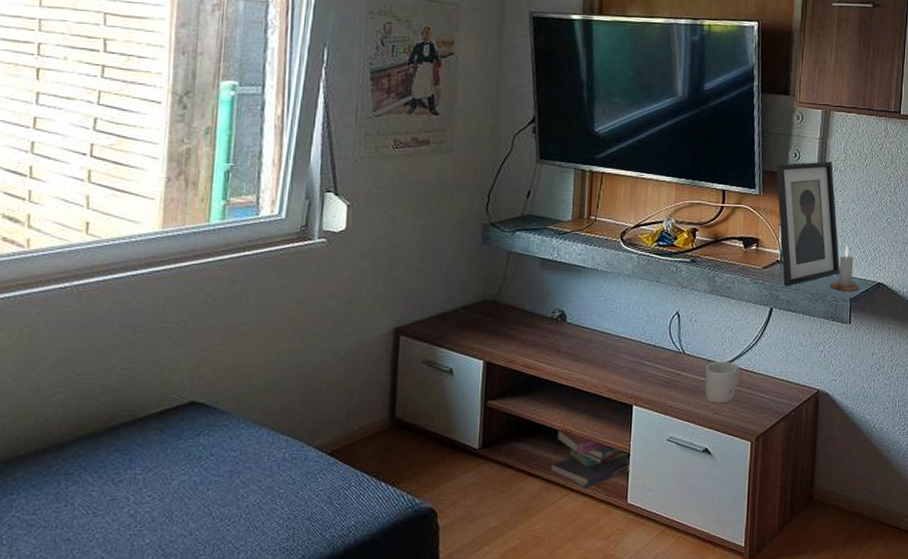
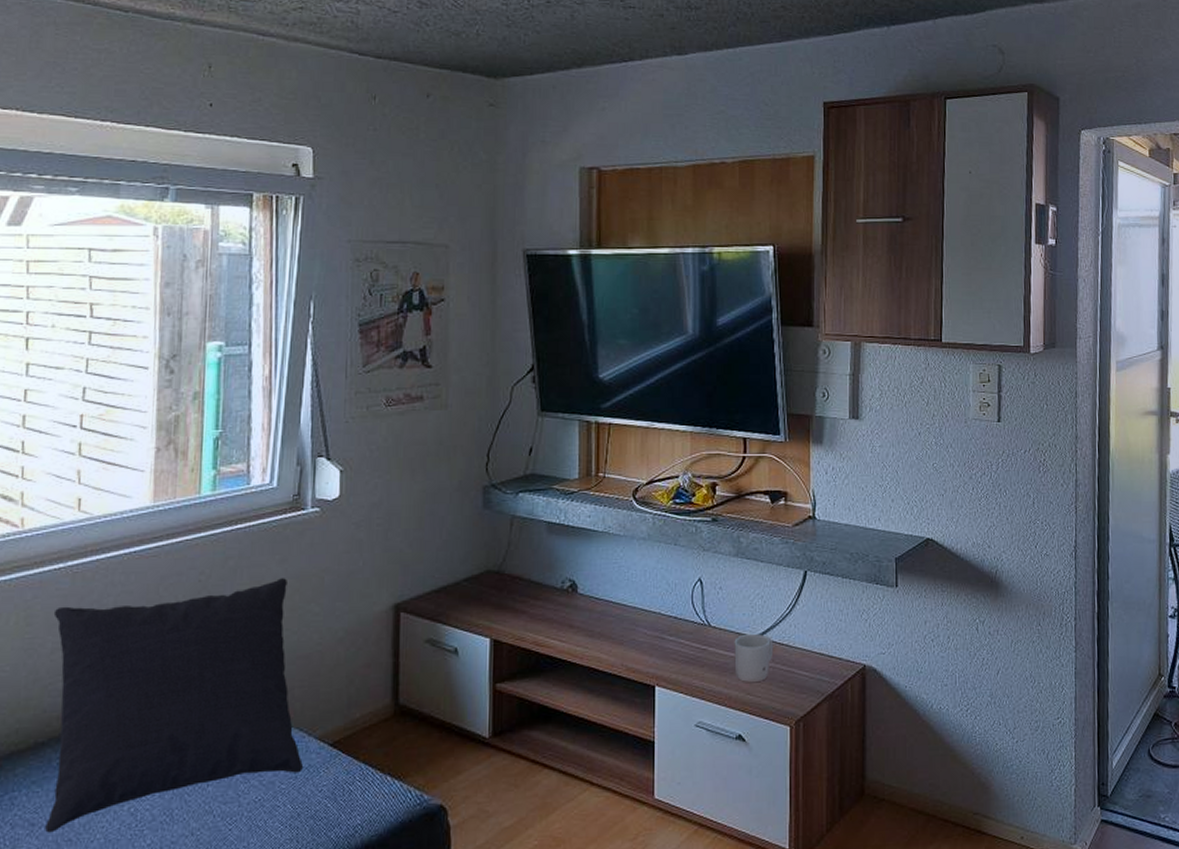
cushion: none [43,302,301,533] -> present [45,578,303,833]
books: present [551,427,630,488] -> none [569,712,656,782]
picture frame: present [775,161,841,287] -> none [802,400,883,546]
candle: present [829,245,860,291] -> none [871,495,906,549]

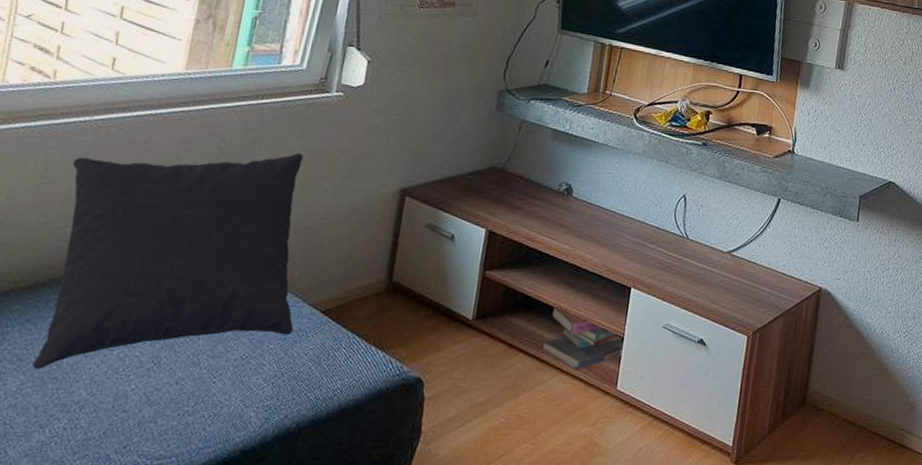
books: none [569,712,656,782] -> present [543,304,623,370]
mug: present [734,633,774,683] -> none [704,249,743,294]

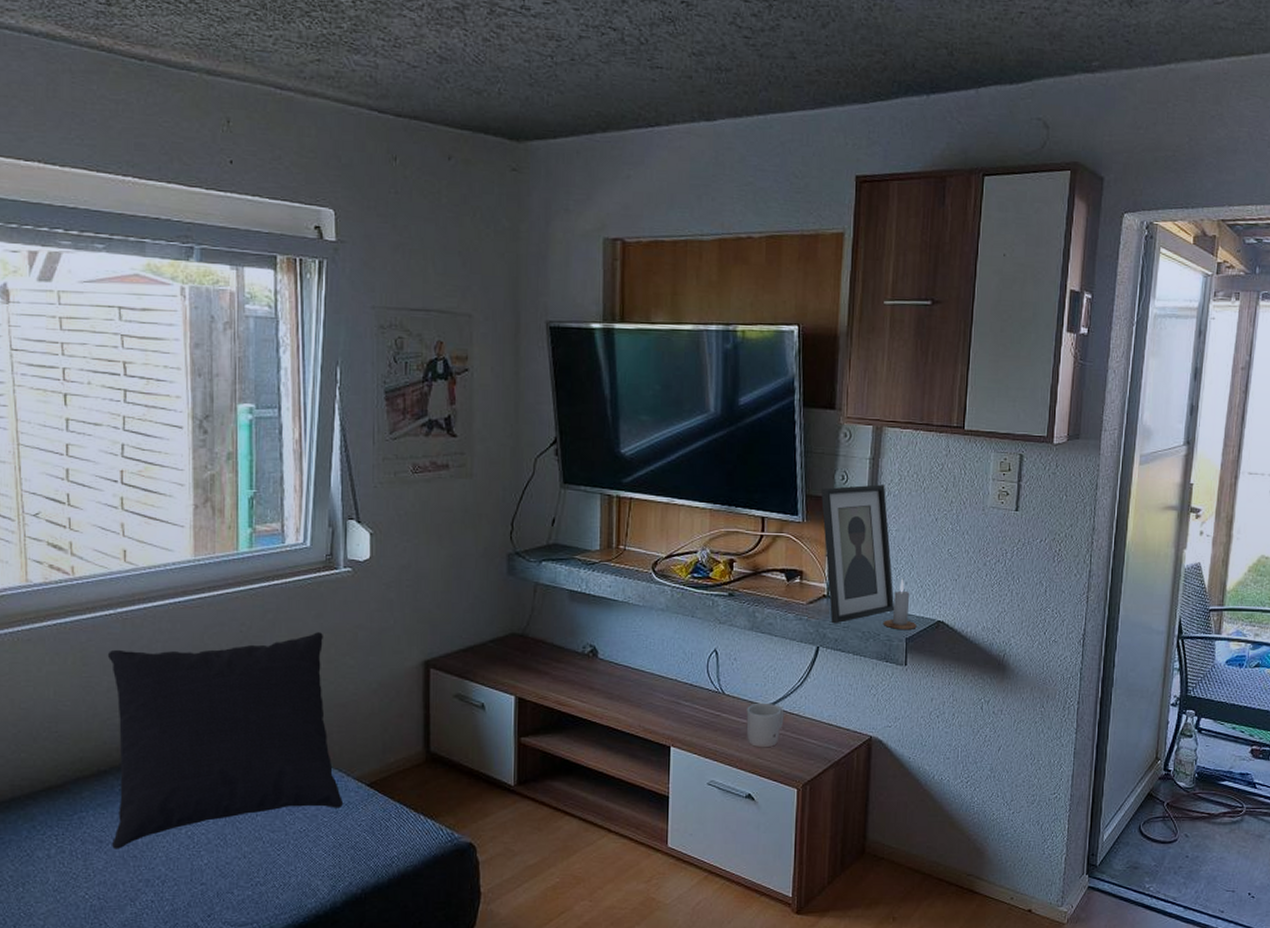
books: present [543,304,623,370] -> none [589,766,670,830]
mug: none [704,249,743,294] -> present [746,702,784,748]
picture frame: none [793,52,852,178] -> present [820,484,895,624]
candle: none [840,140,870,188] -> present [883,578,917,629]

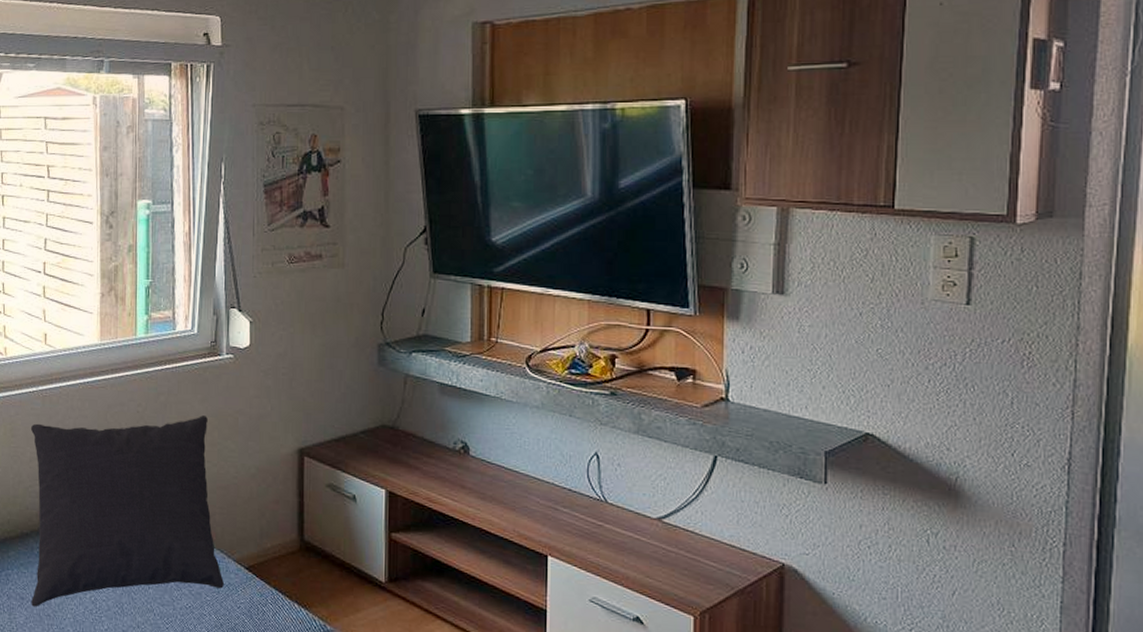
mug: present [746,702,784,748] -> none [632,514,677,567]
picture frame: present [820,484,895,624] -> none [715,273,810,431]
candle: present [883,578,917,629] -> none [795,382,839,442]

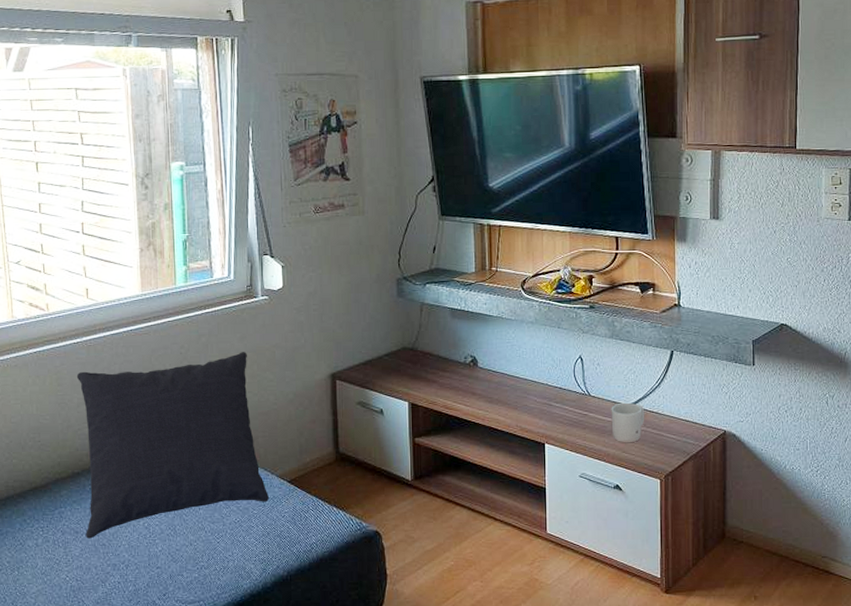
mug: none [632,514,677,567] -> present [611,402,645,443]

